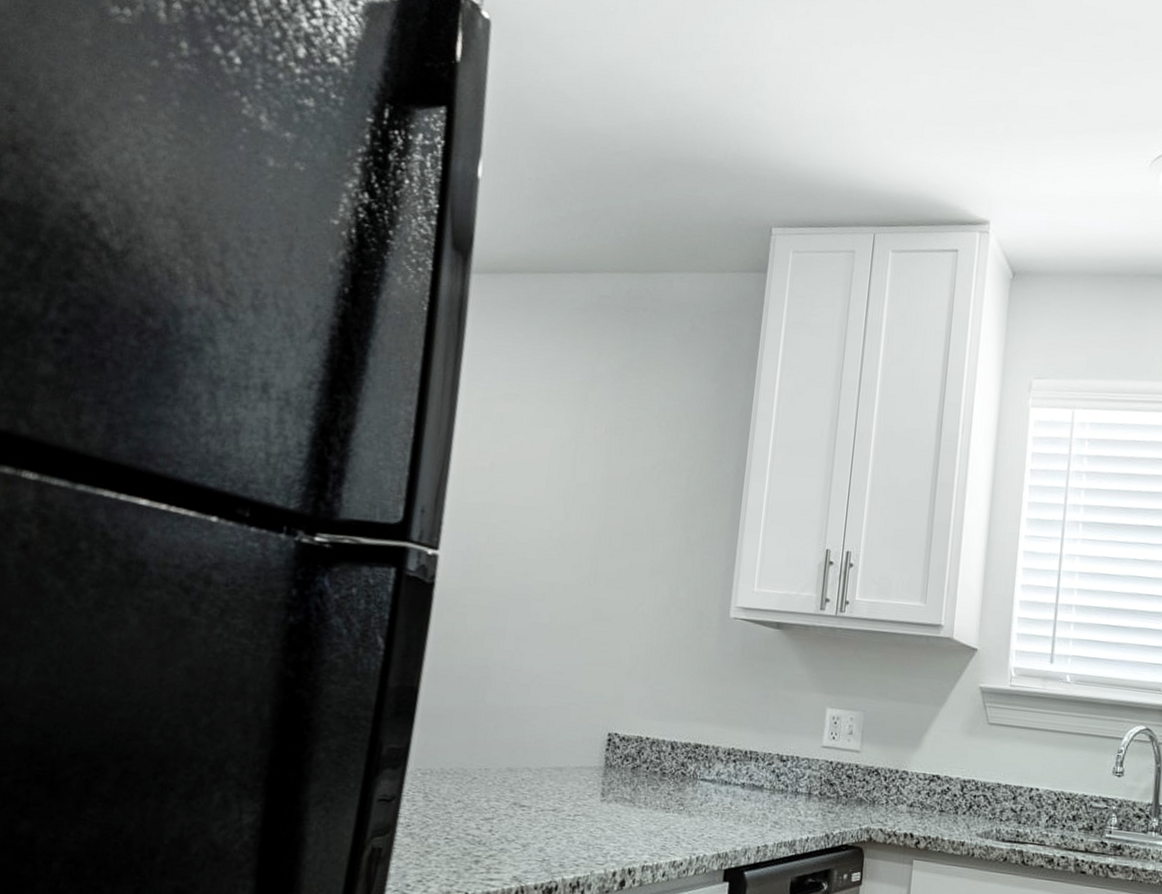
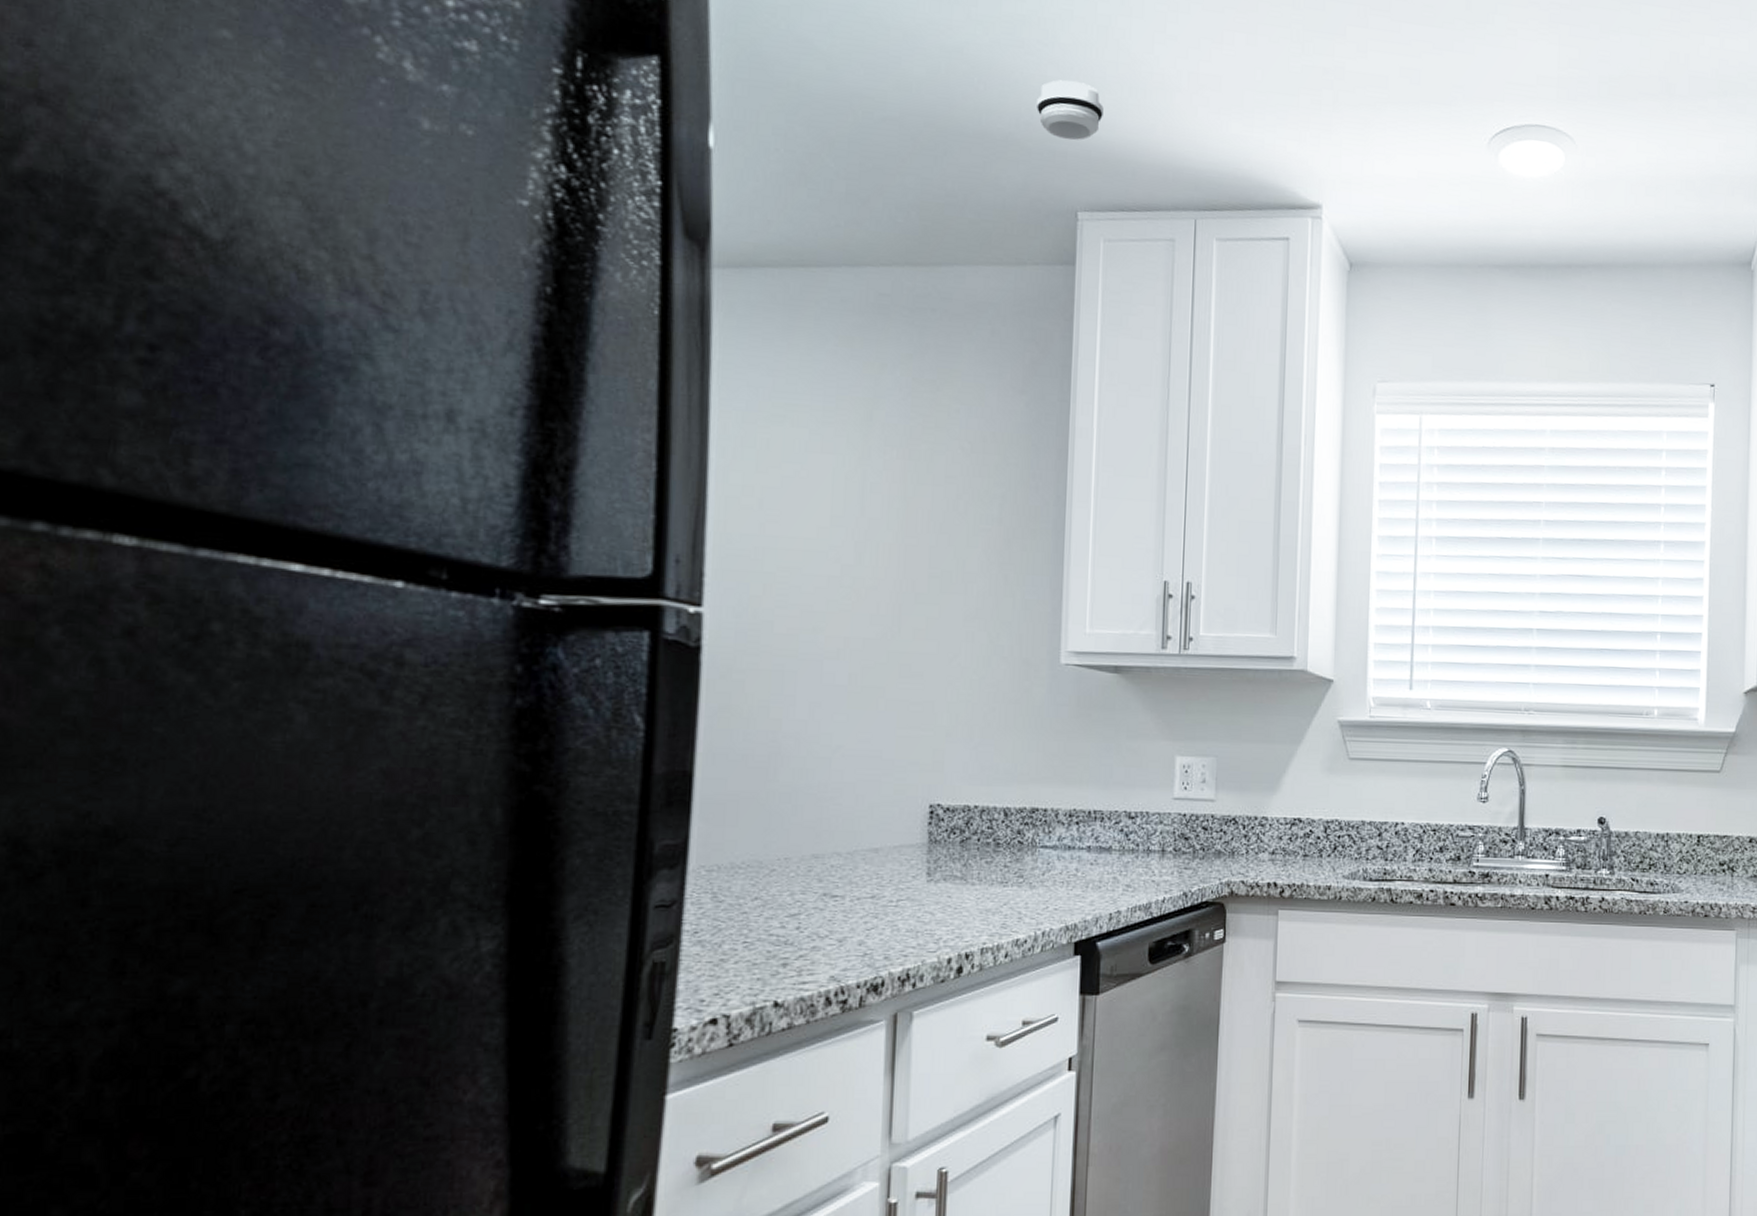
smoke detector: none [743,118,800,168] -> present [1037,80,1104,141]

